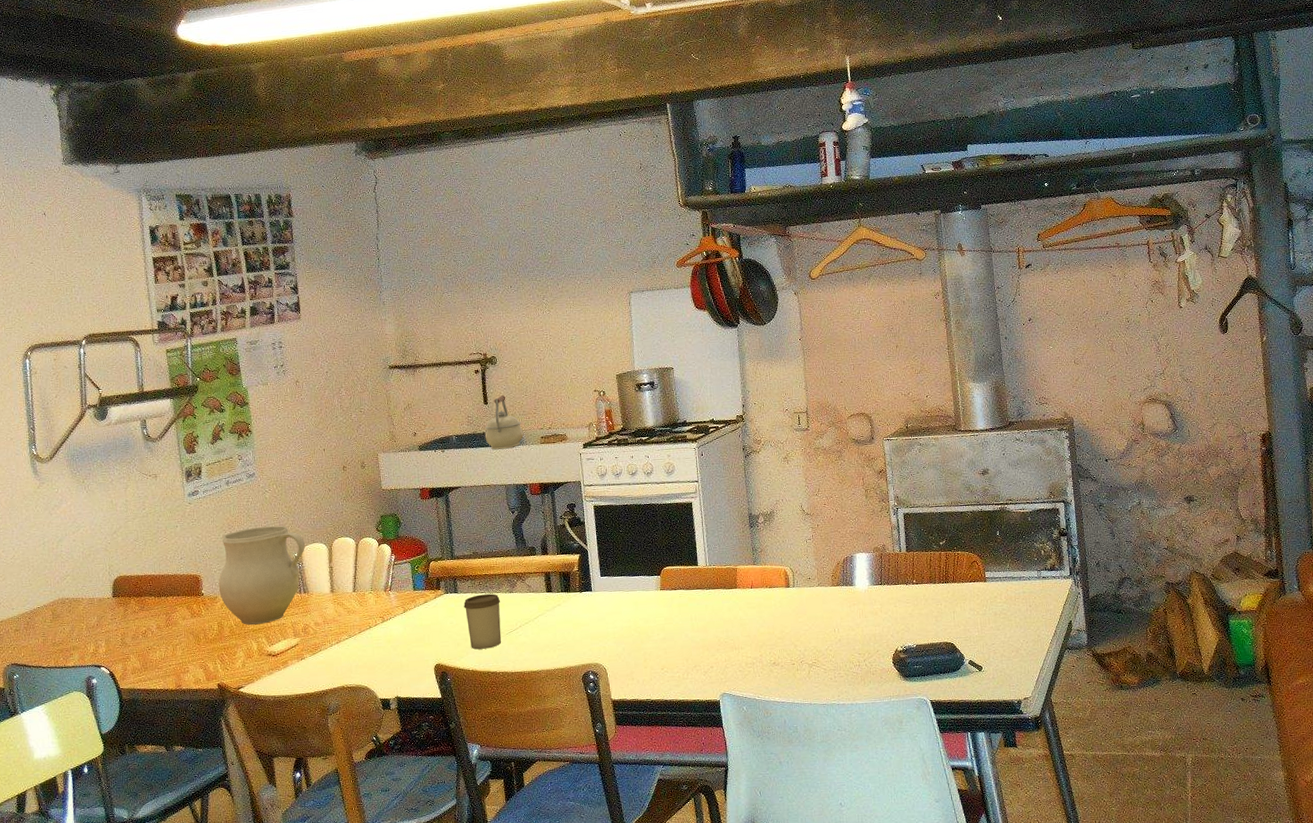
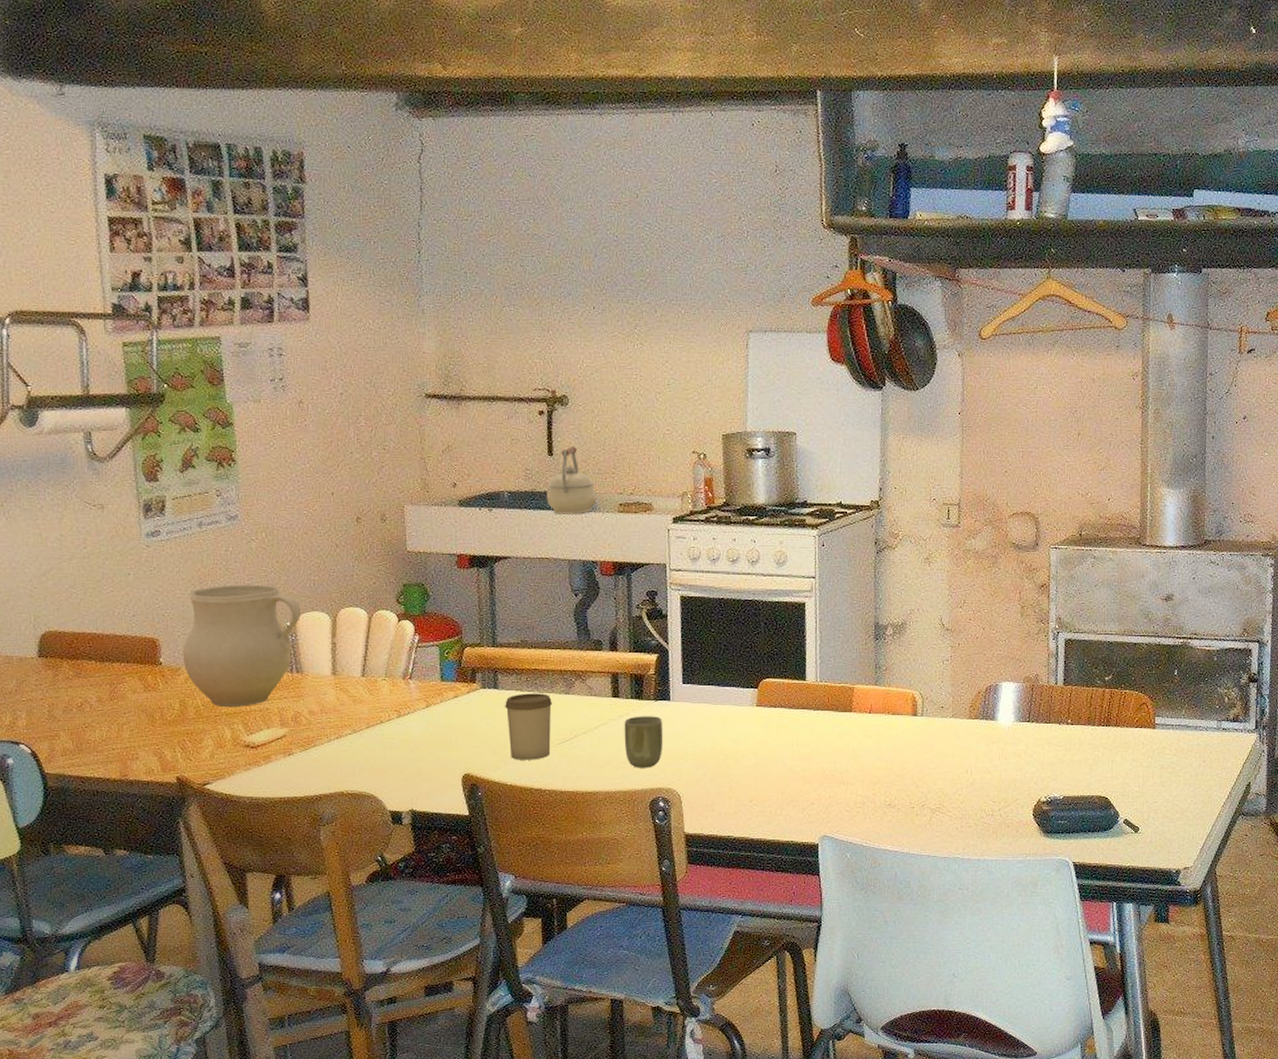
cup: none [557,605,589,649] -> present [624,716,662,768]

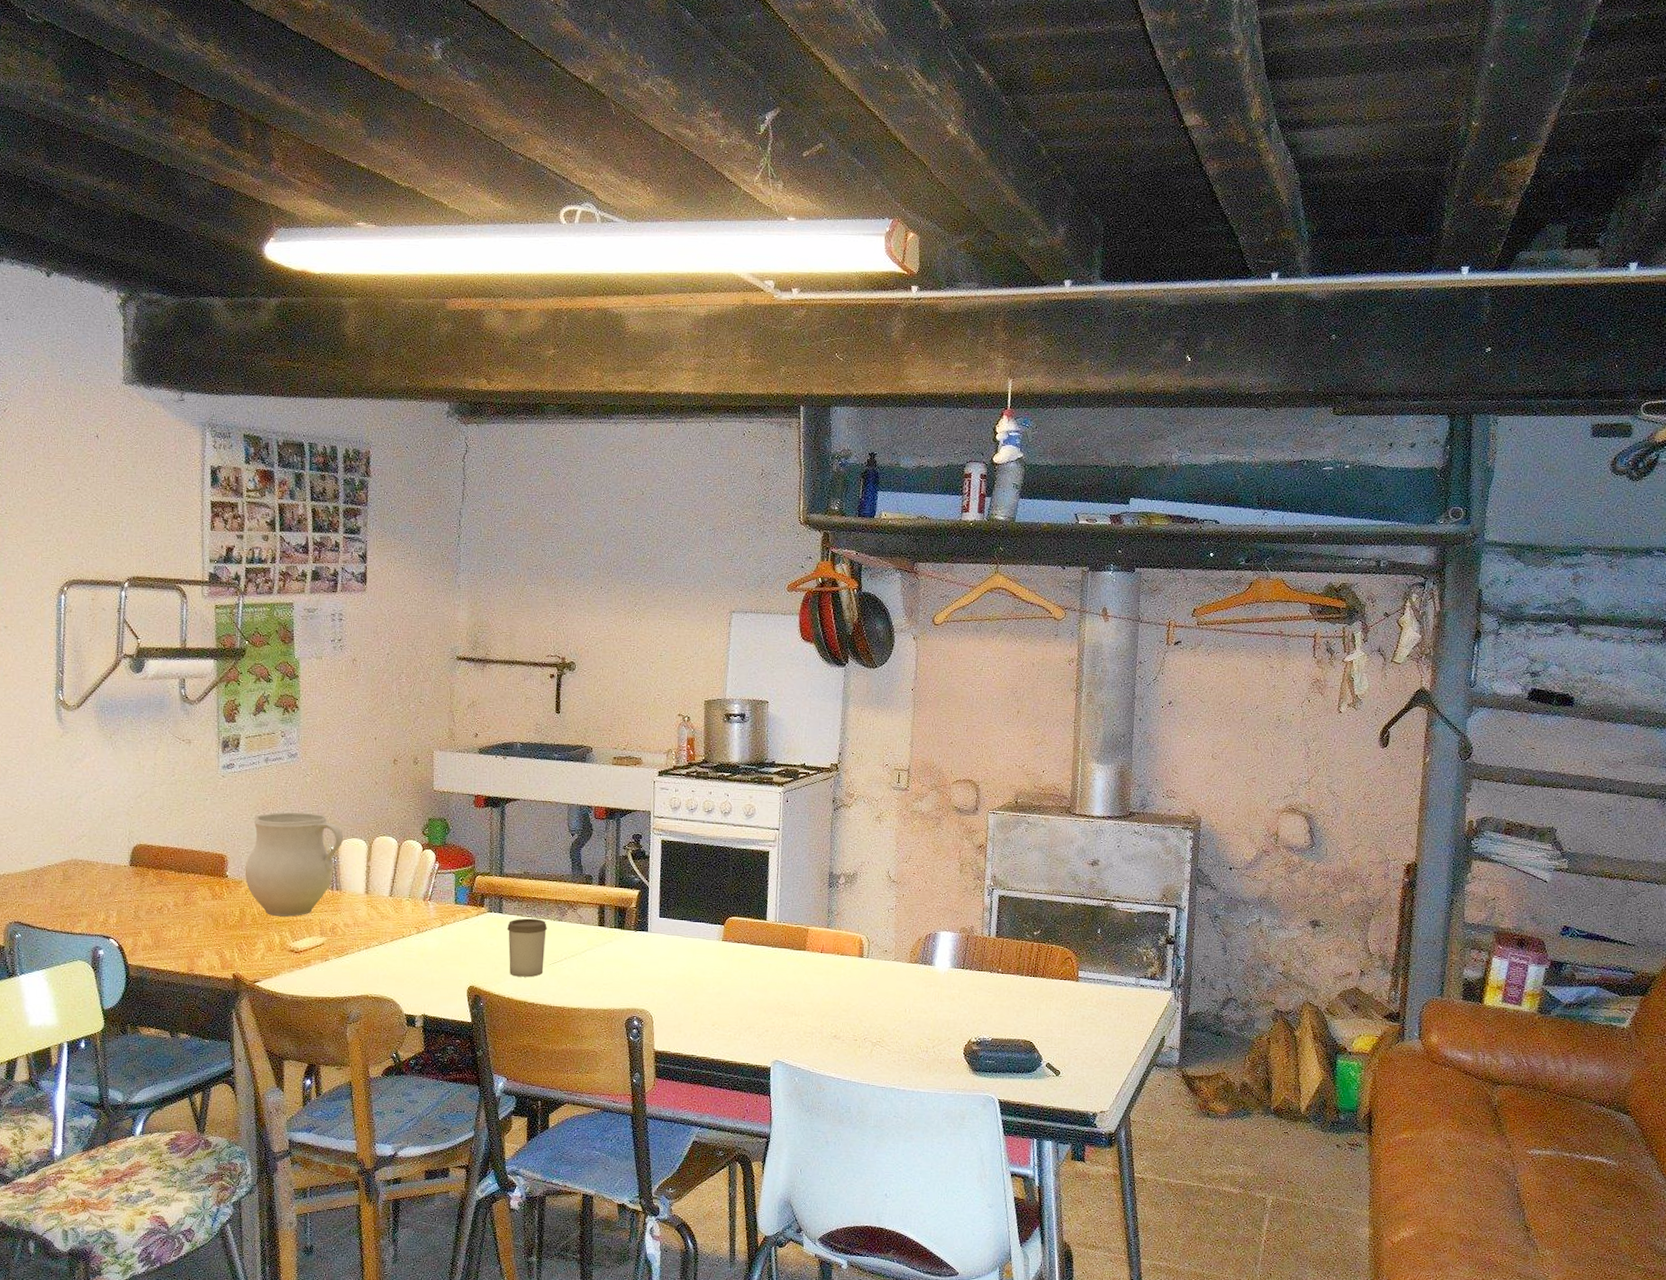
kettle: present [546,446,596,515] -> none [552,705,595,765]
cup: present [624,716,662,768] -> none [606,943,640,991]

